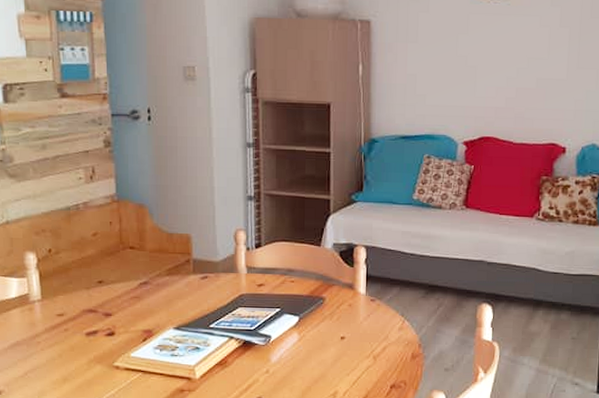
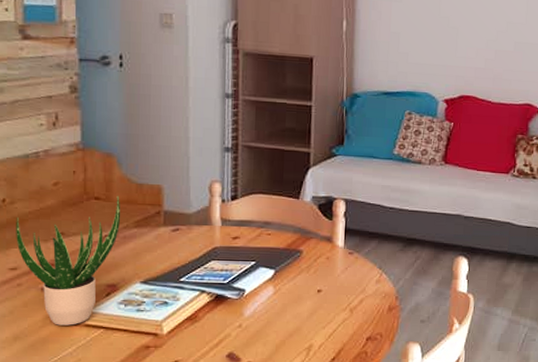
potted plant: none [61,244,154,369] -> present [16,195,121,326]

